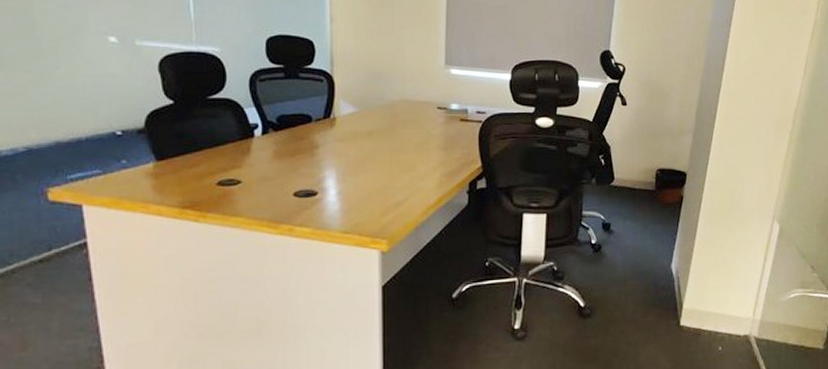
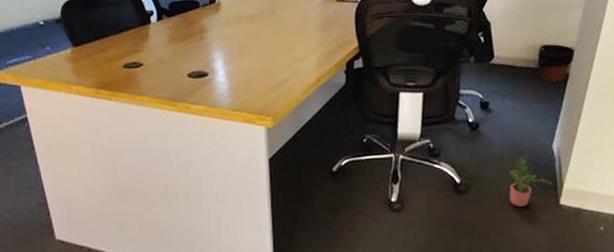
potted plant: none [631,273,672,330] -> present [508,152,552,207]

